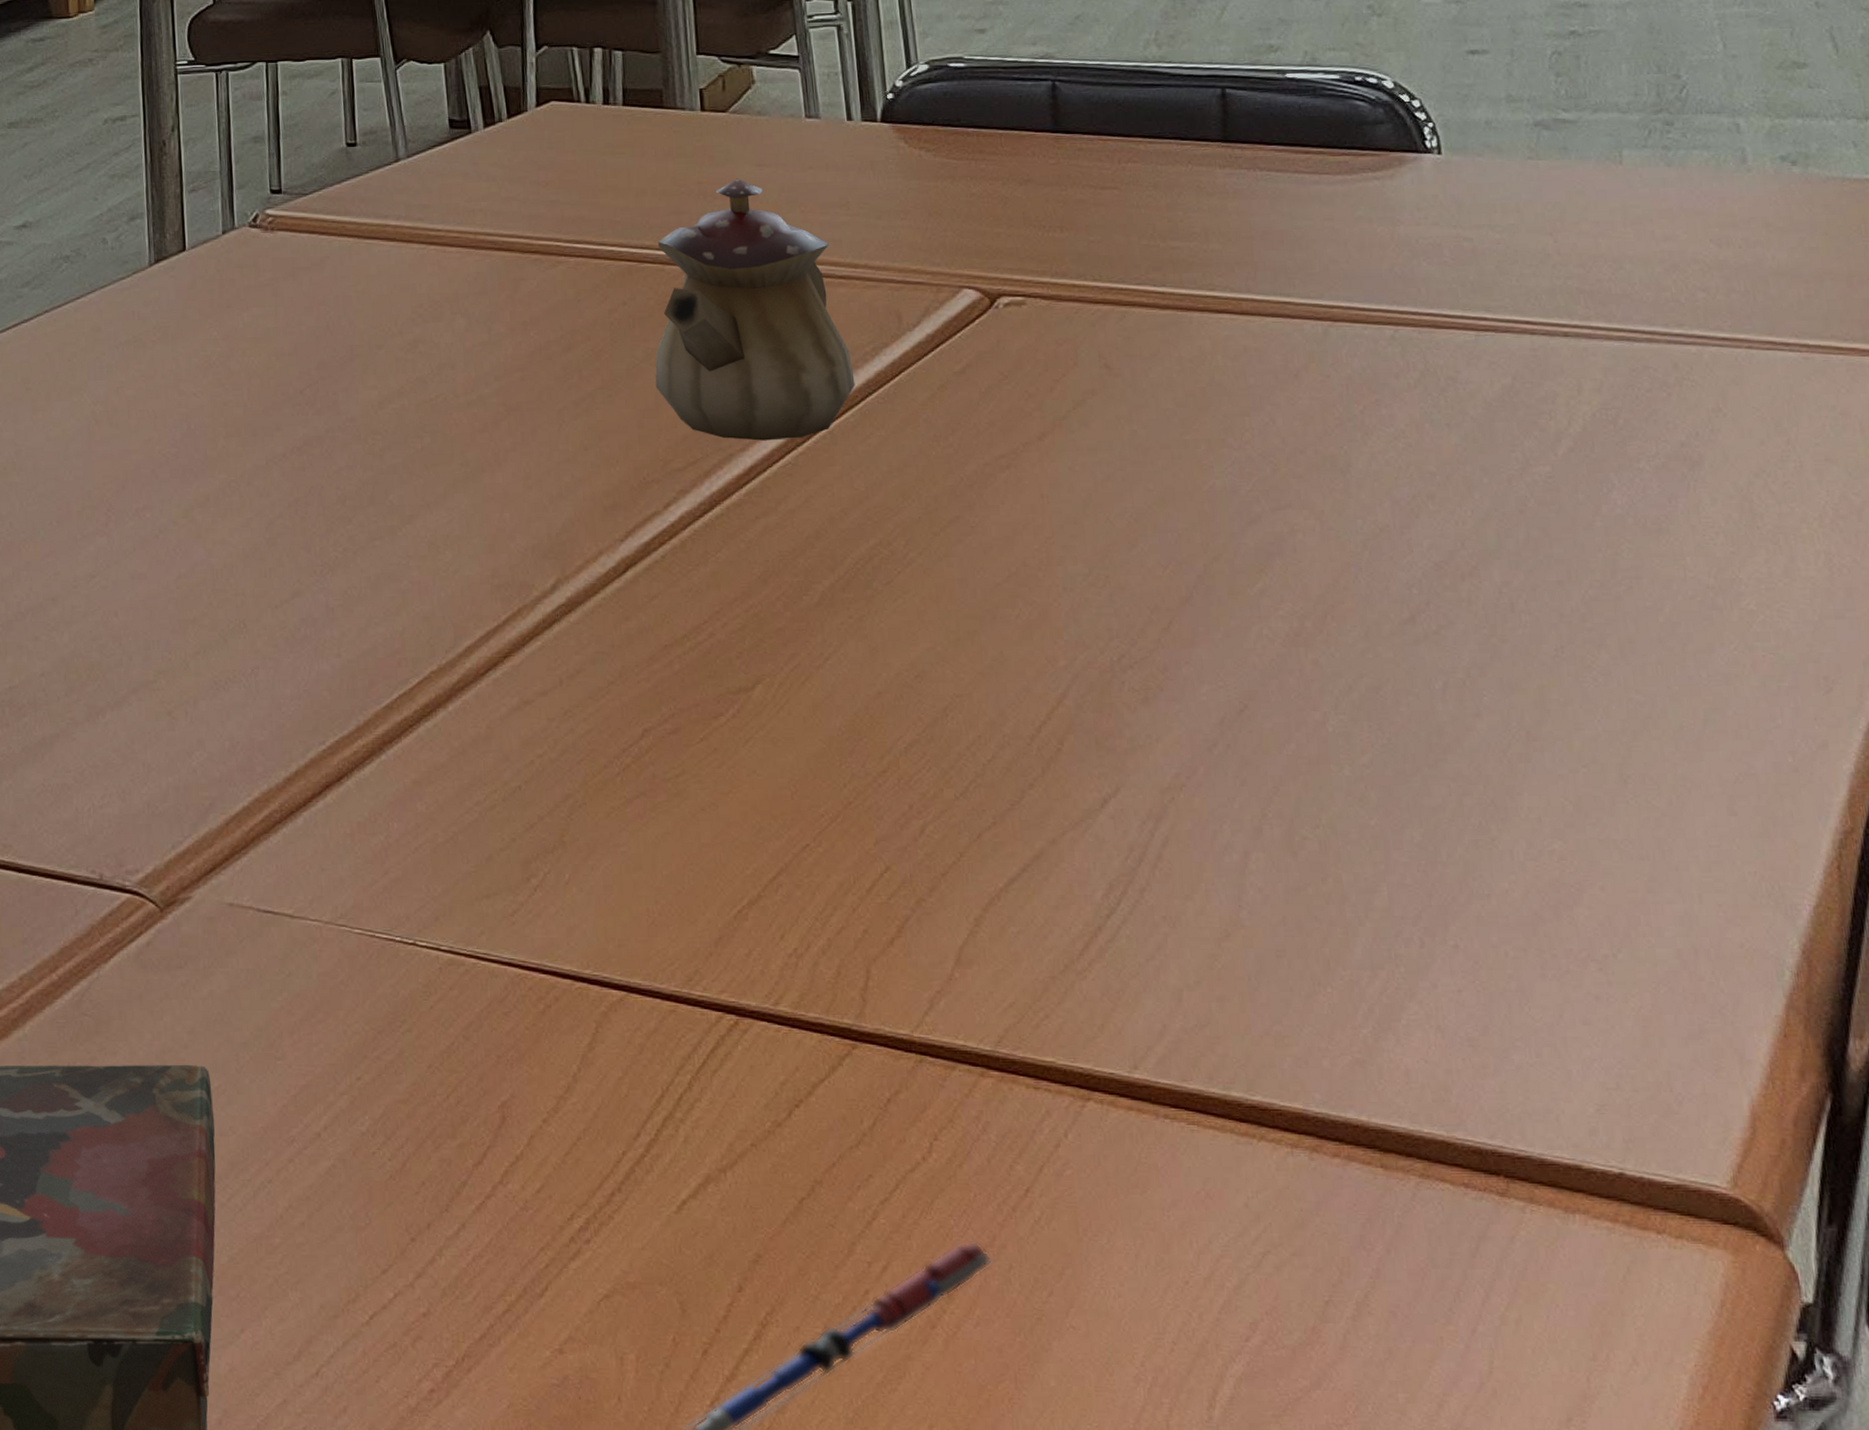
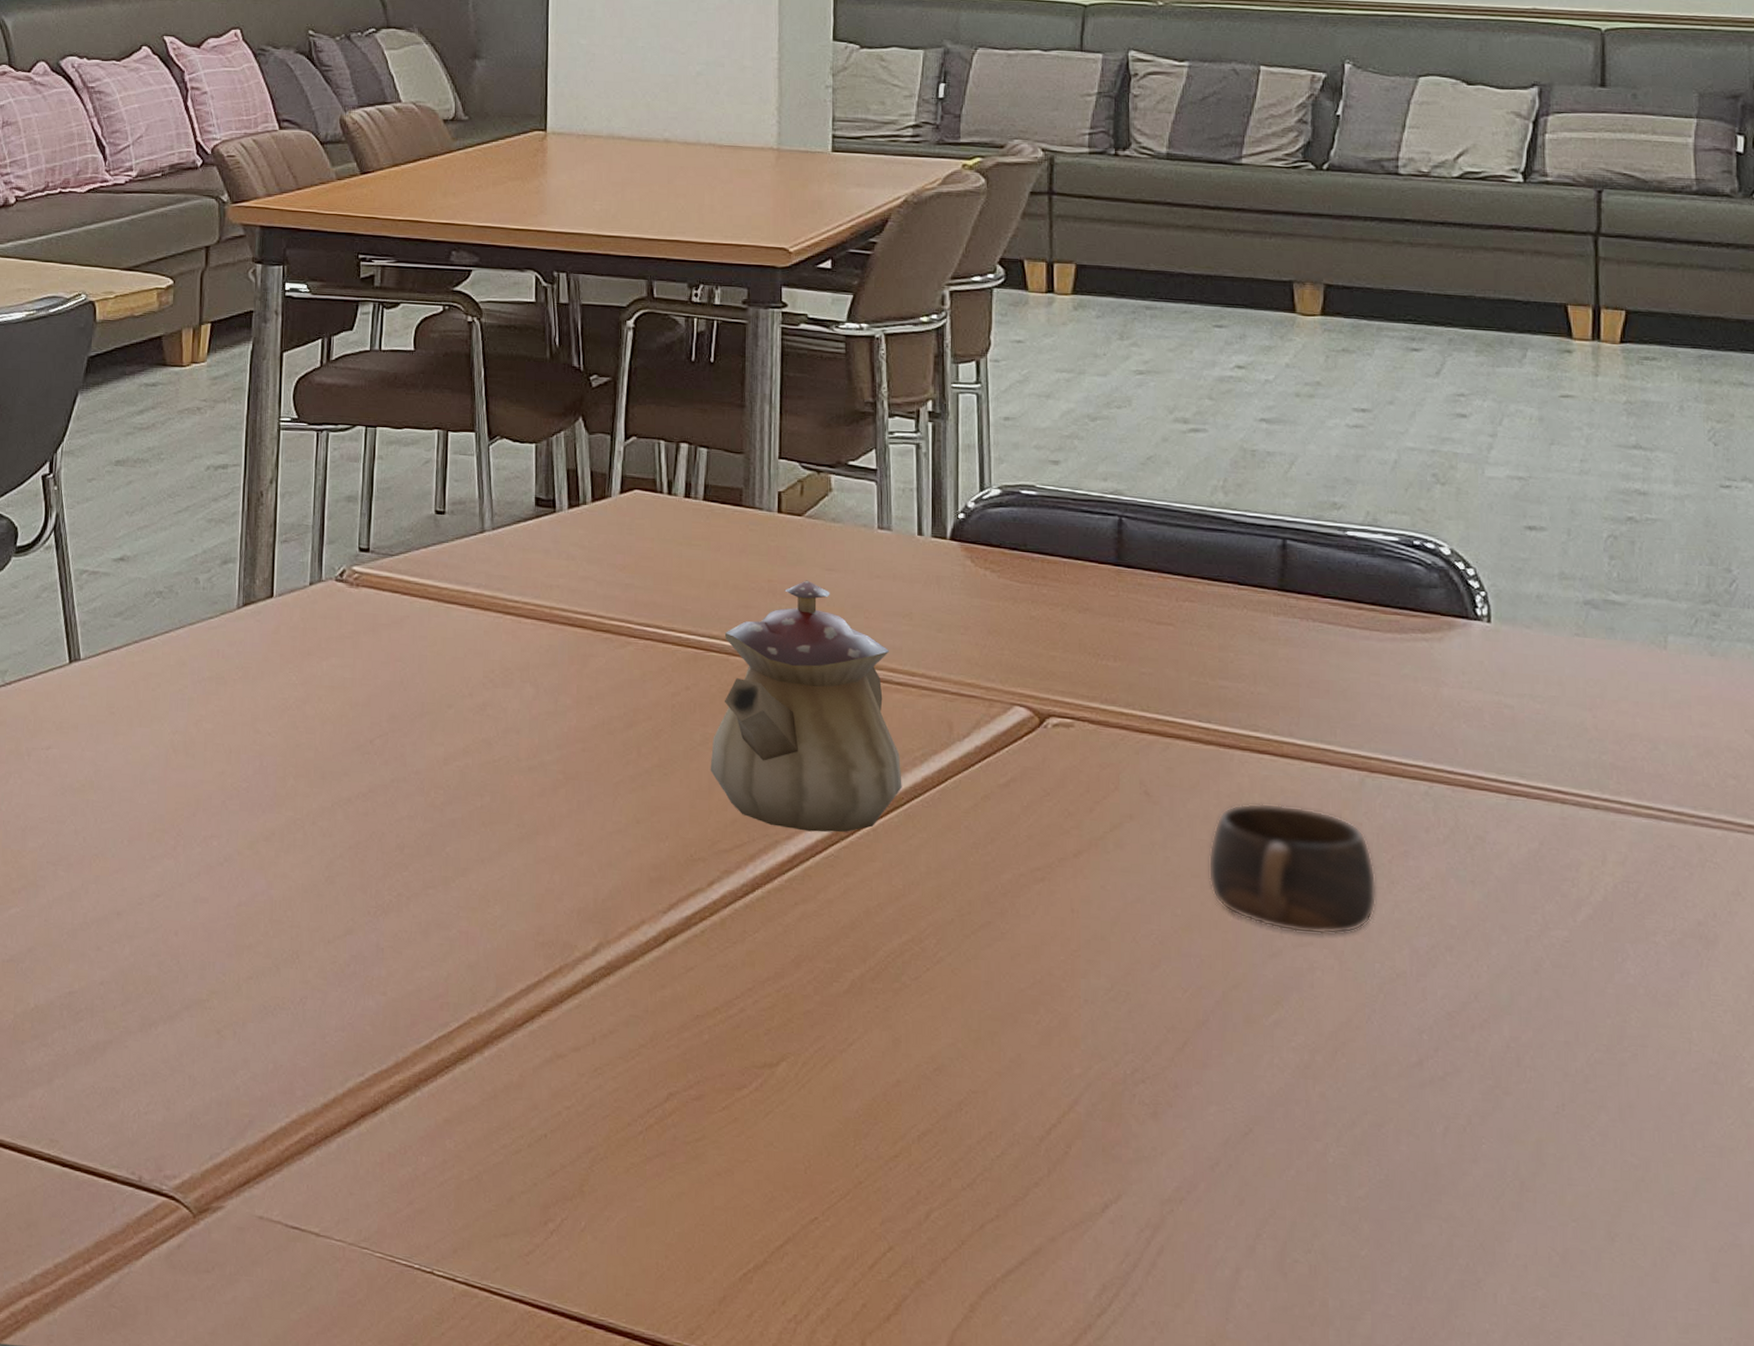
cup: none [1175,364,1353,496] -> present [1208,802,1377,935]

